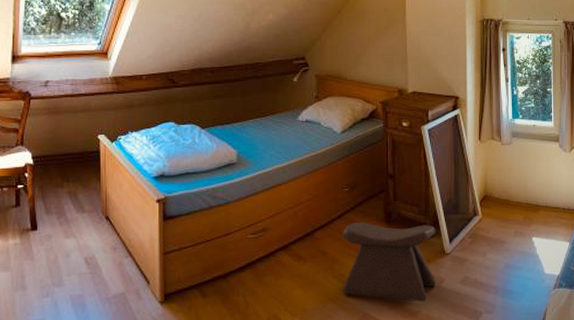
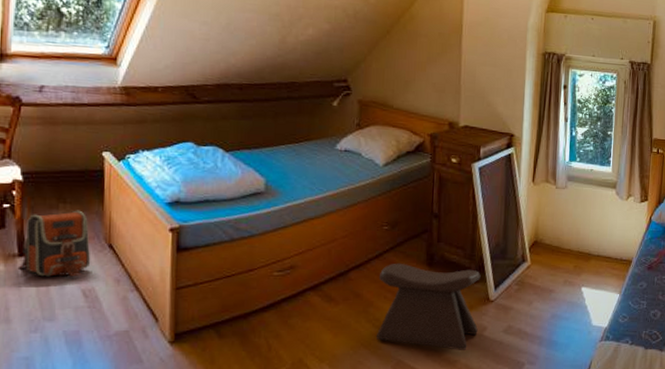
backpack: none [31,187,91,247] -> present [17,210,91,277]

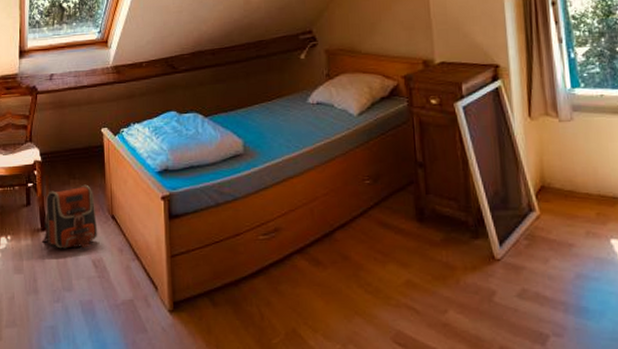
stool: present [377,263,481,350] -> none [366,219,486,319]

